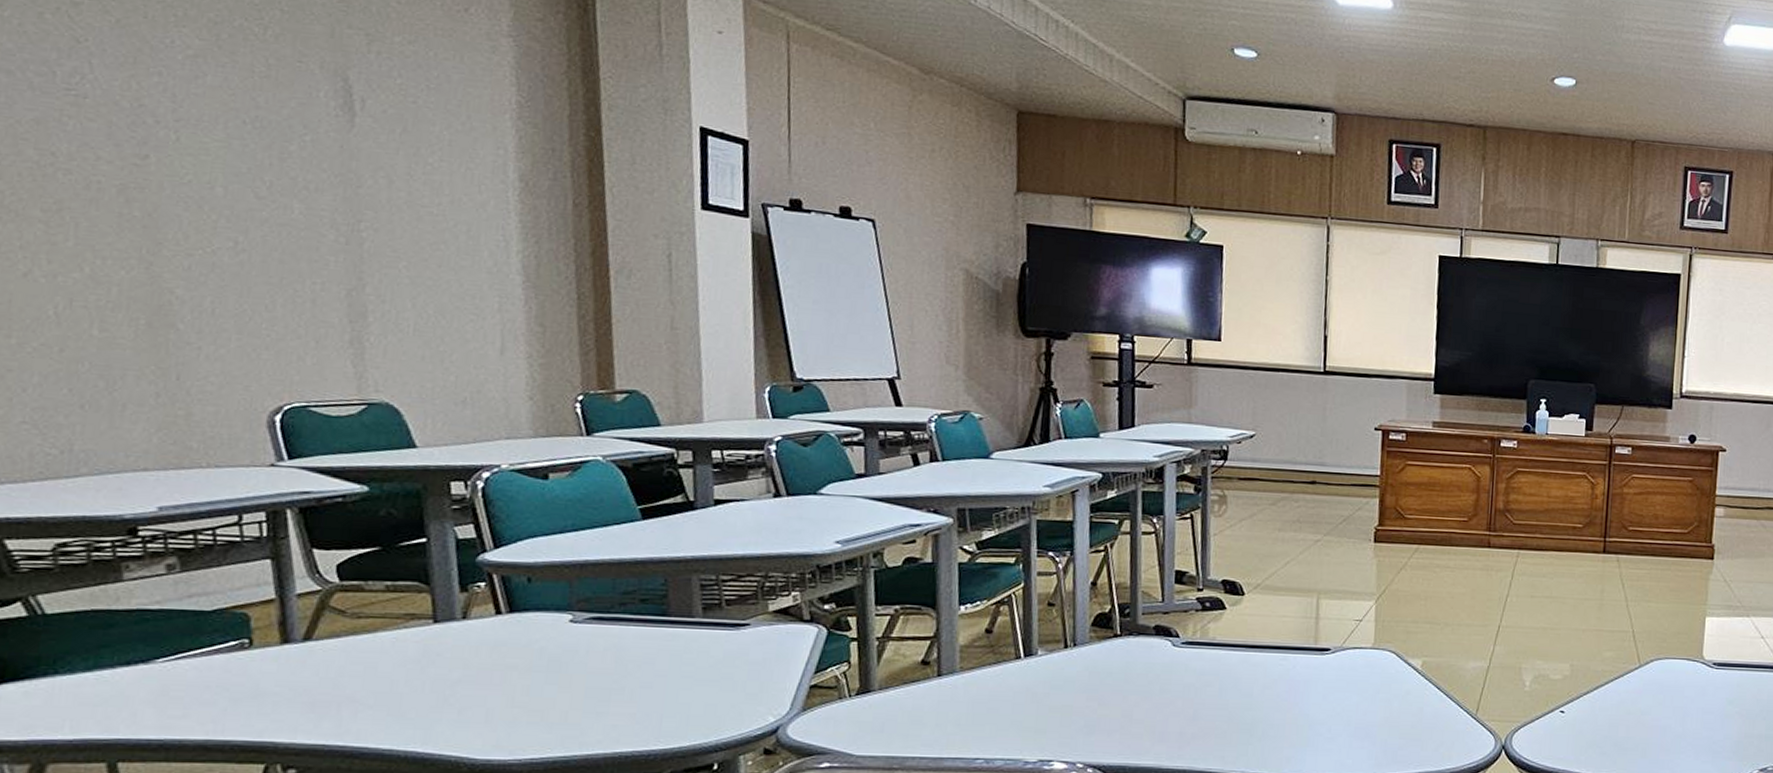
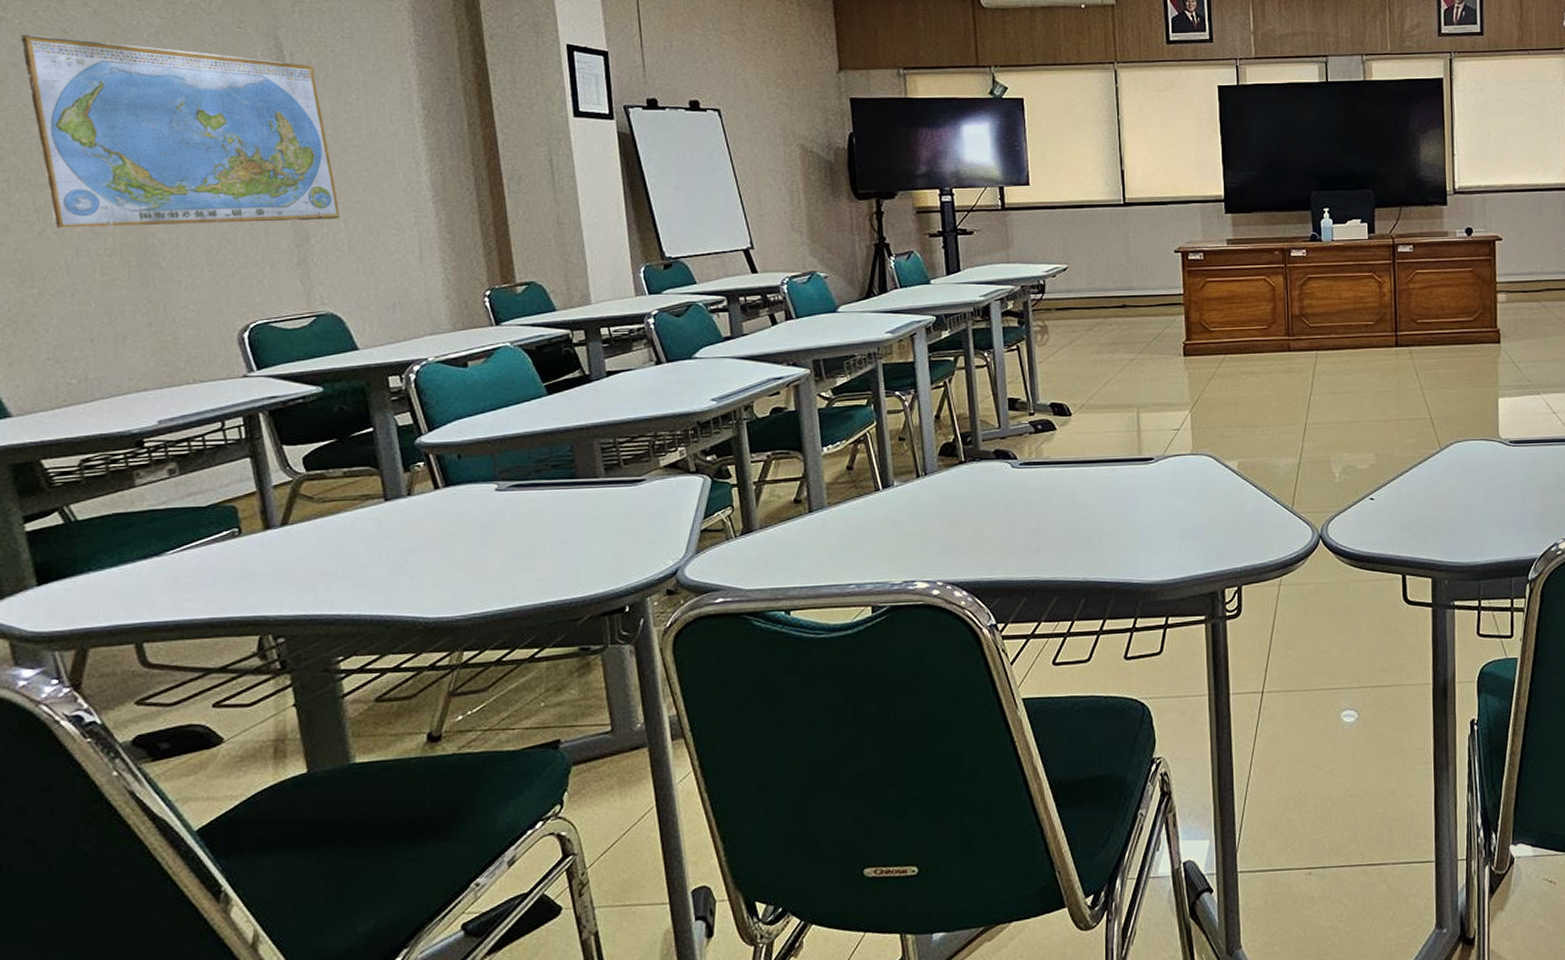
world map: none [18,36,407,296] -> present [20,33,340,228]

